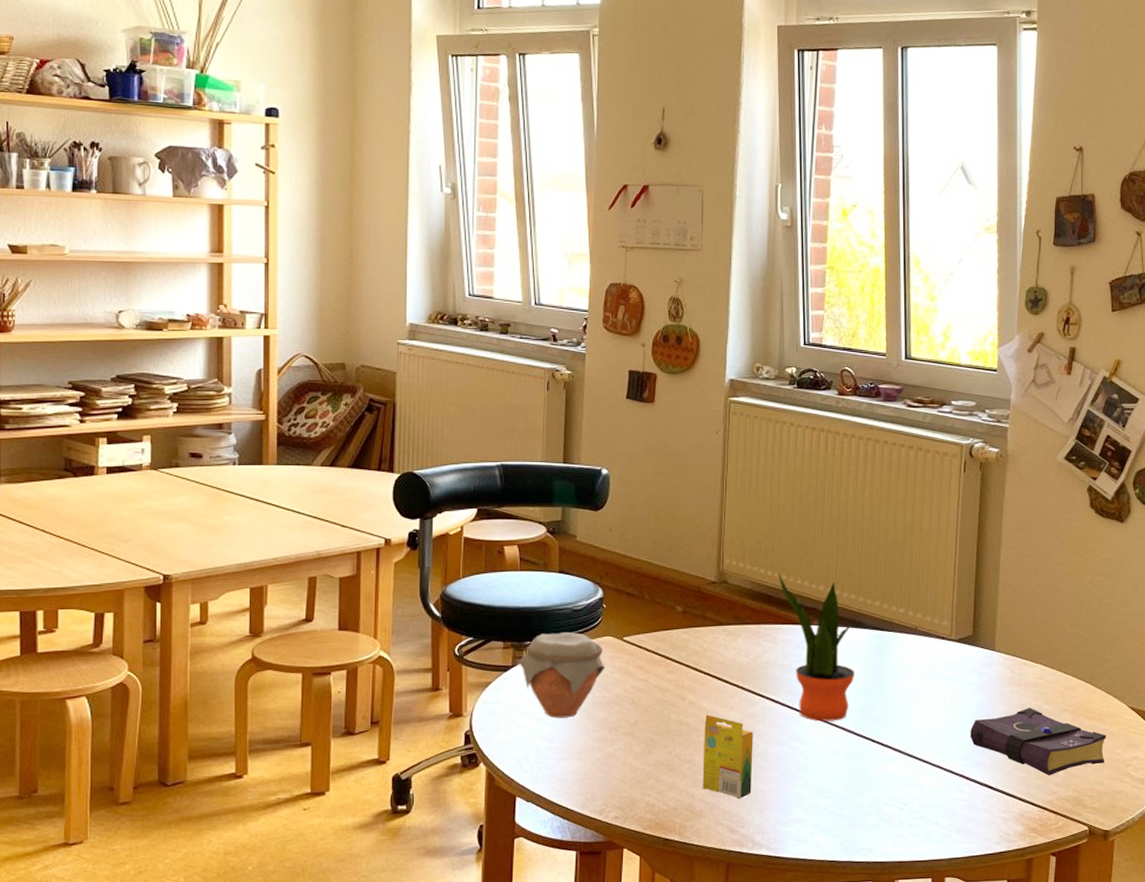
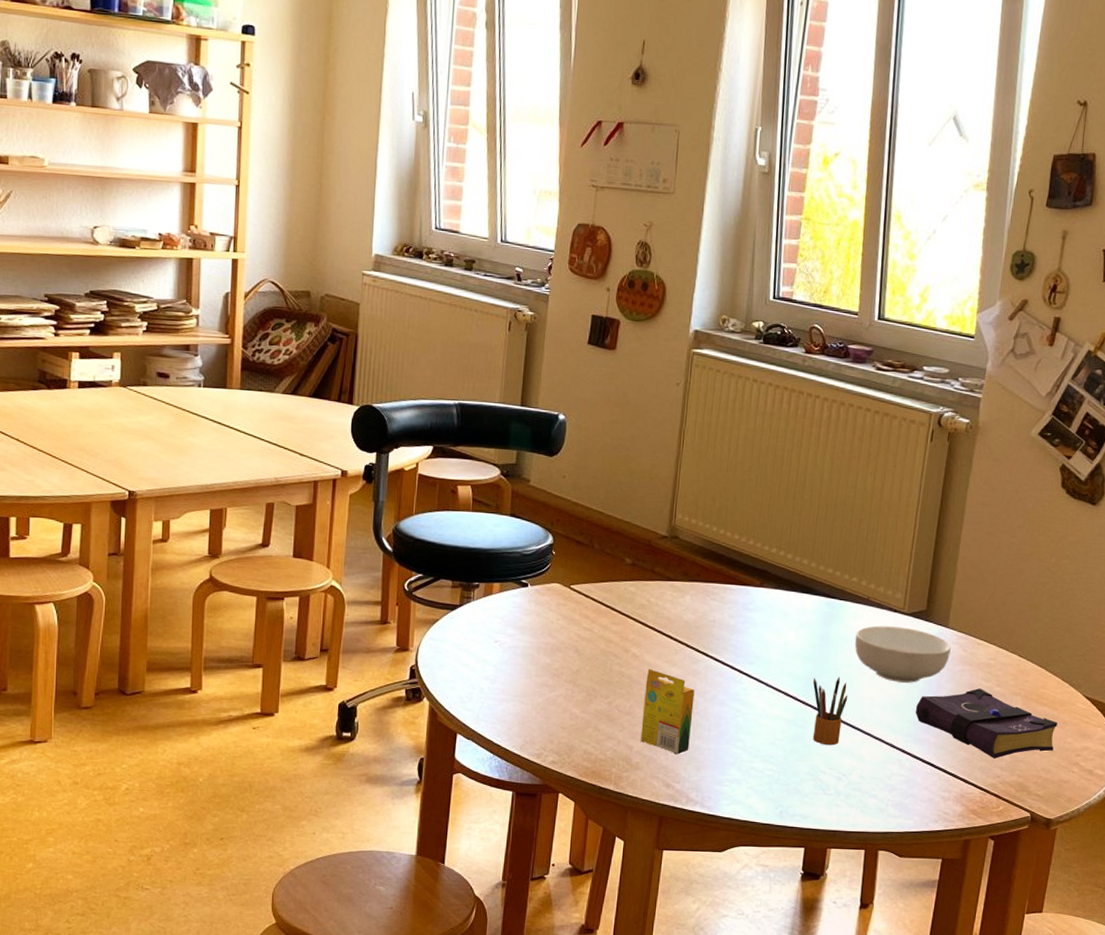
jar: present [518,631,605,718] -> none [465,575,551,661]
potted plant: present [777,572,855,722] -> none [730,531,803,686]
pencil box: none [868,708,903,777] -> present [812,677,847,746]
cereal bowl: none [906,653,999,708] -> present [854,626,951,683]

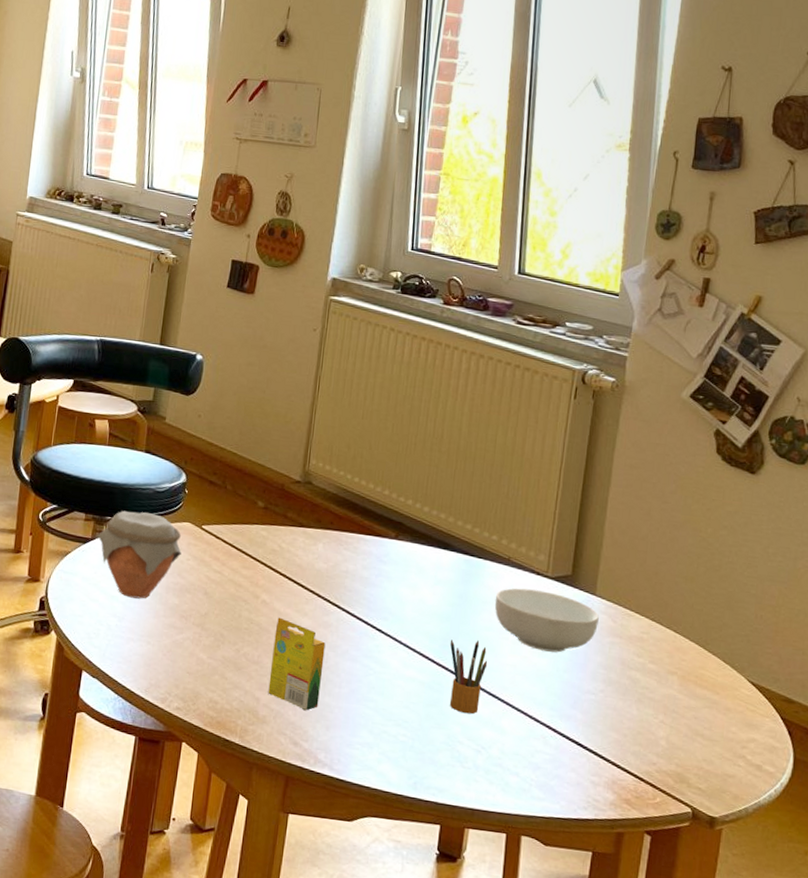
jar: none [465,575,551,661] -> present [97,510,182,599]
book: present [916,688,1058,759] -> none [561,664,720,743]

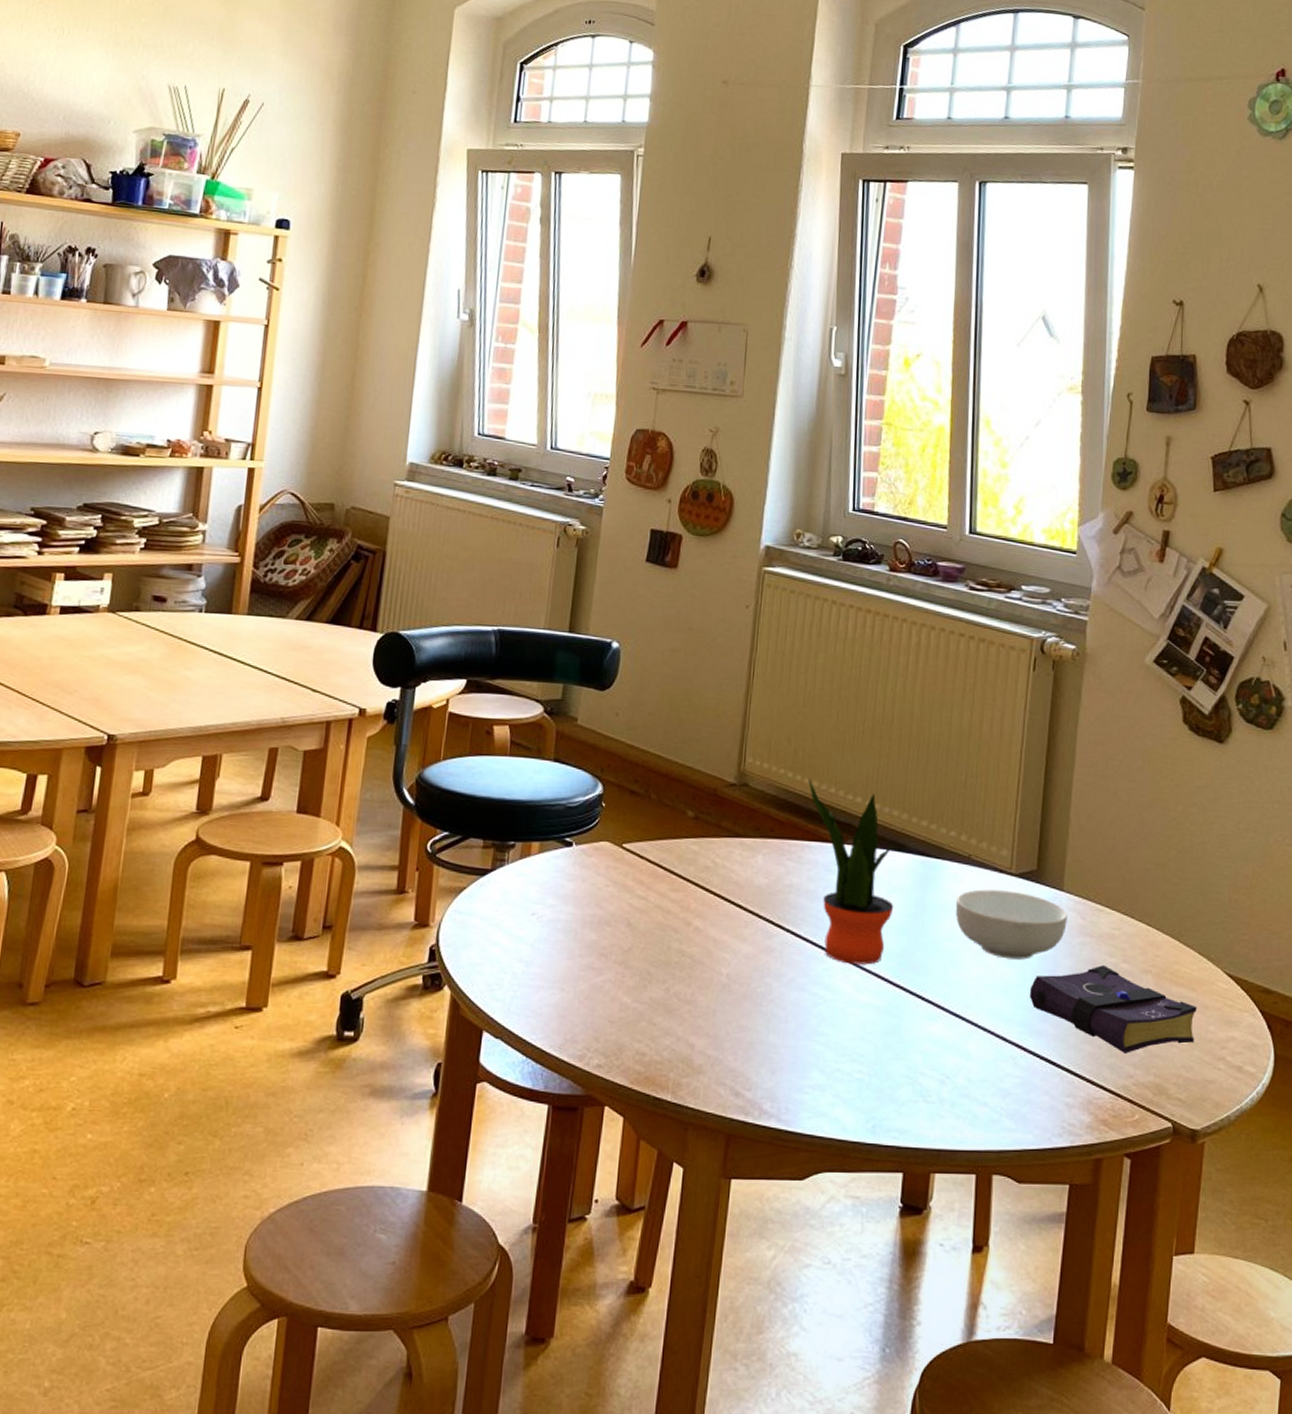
jar: present [97,510,182,599] -> none [498,832,599,938]
crayon box: present [268,617,326,711] -> none [704,946,769,1054]
potted plant: none [364,480,440,645] -> present [807,777,894,965]
pencil box: present [449,640,487,714] -> none [907,953,949,1040]
book: none [561,664,720,743] -> present [1030,965,1197,1053]

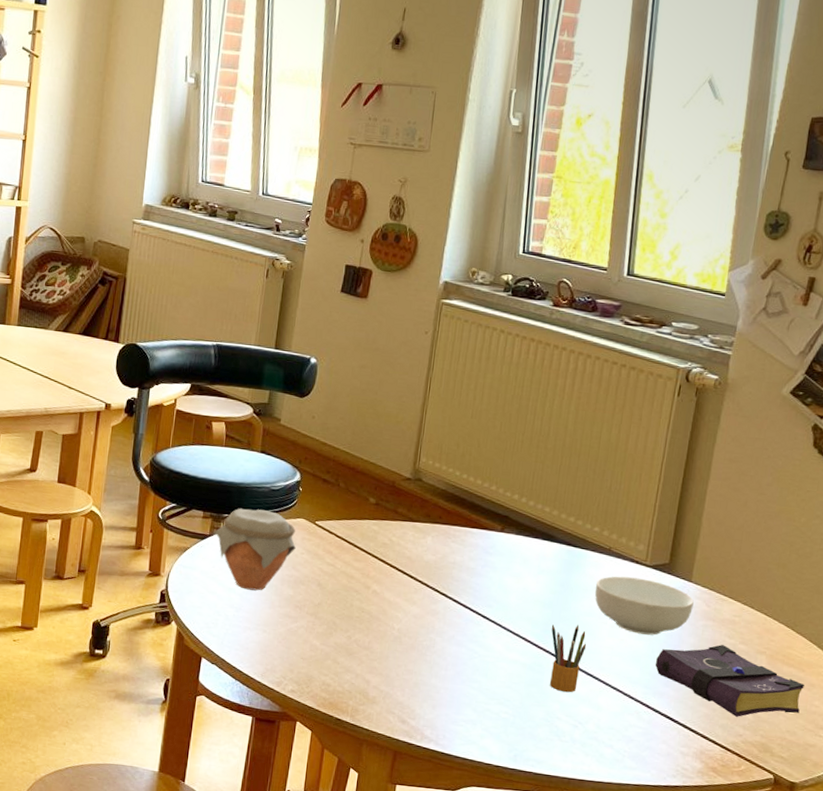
jar: none [498,832,599,938] -> present [215,508,296,591]
potted plant: present [807,777,894,965] -> none [472,476,544,630]
pencil box: none [907,953,949,1040] -> present [549,625,586,693]

